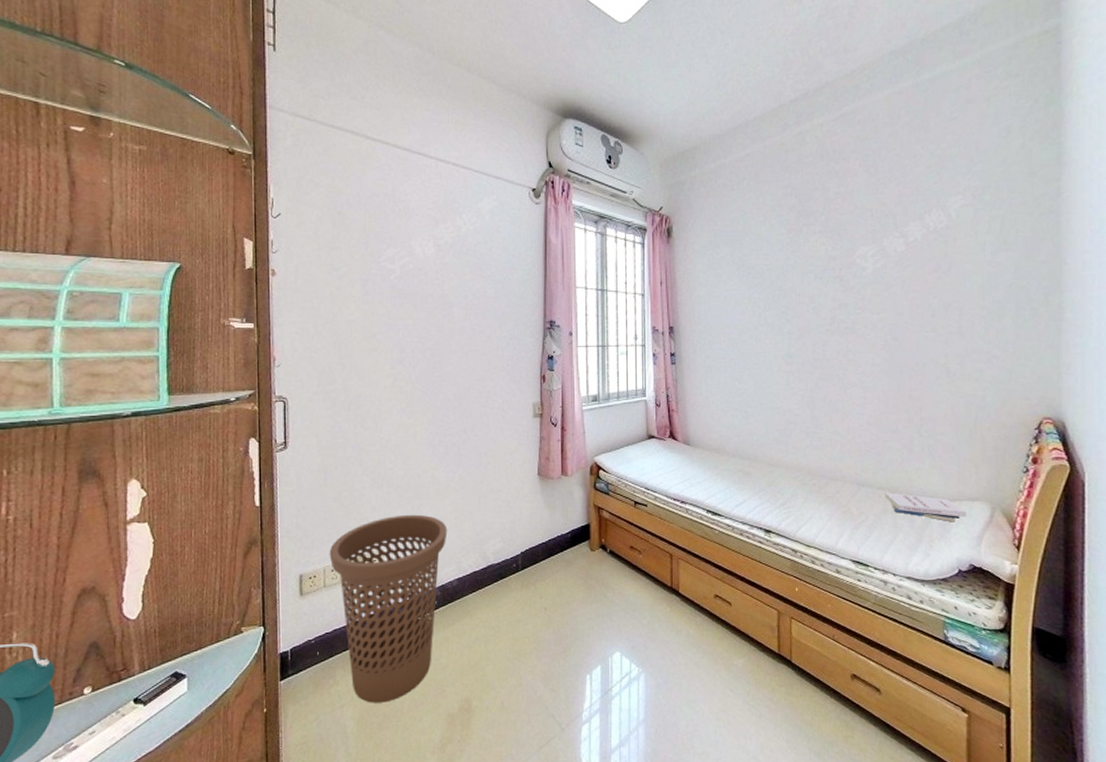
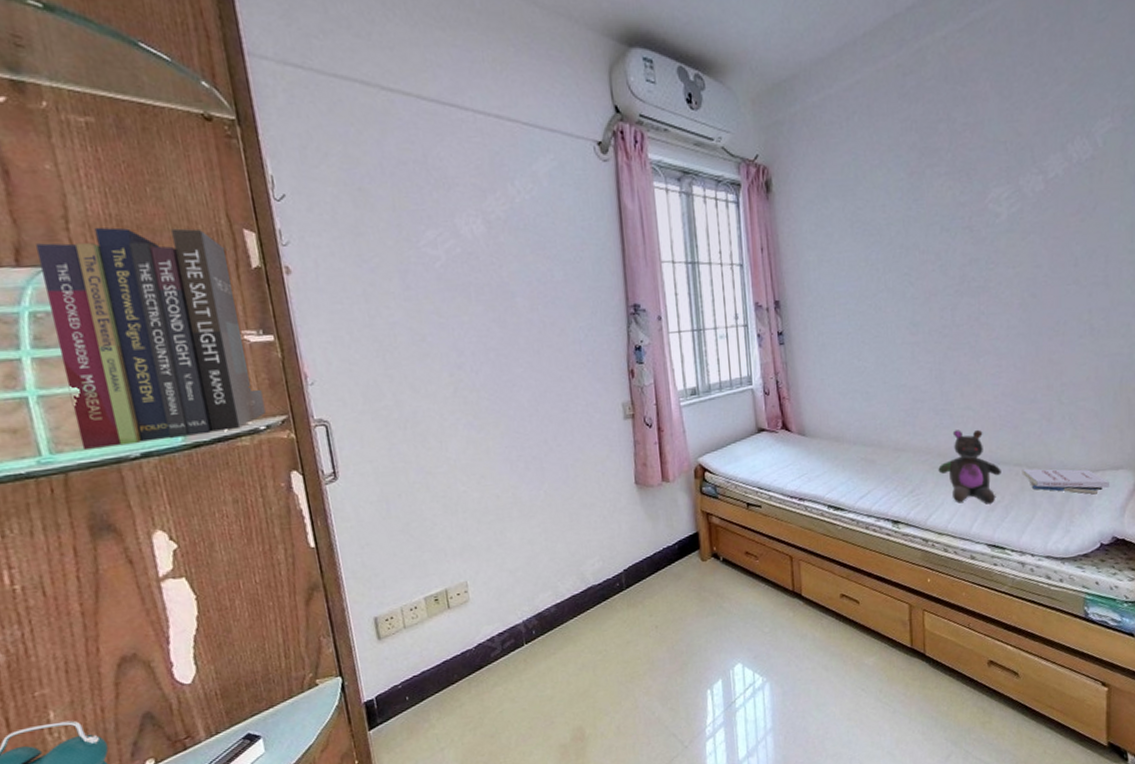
books: none [83,228,237,406] -> present [36,227,266,451]
laundry basket: present [329,514,448,703] -> none [404,539,538,743]
stuffed bear: none [808,452,866,522] -> present [938,429,1001,504]

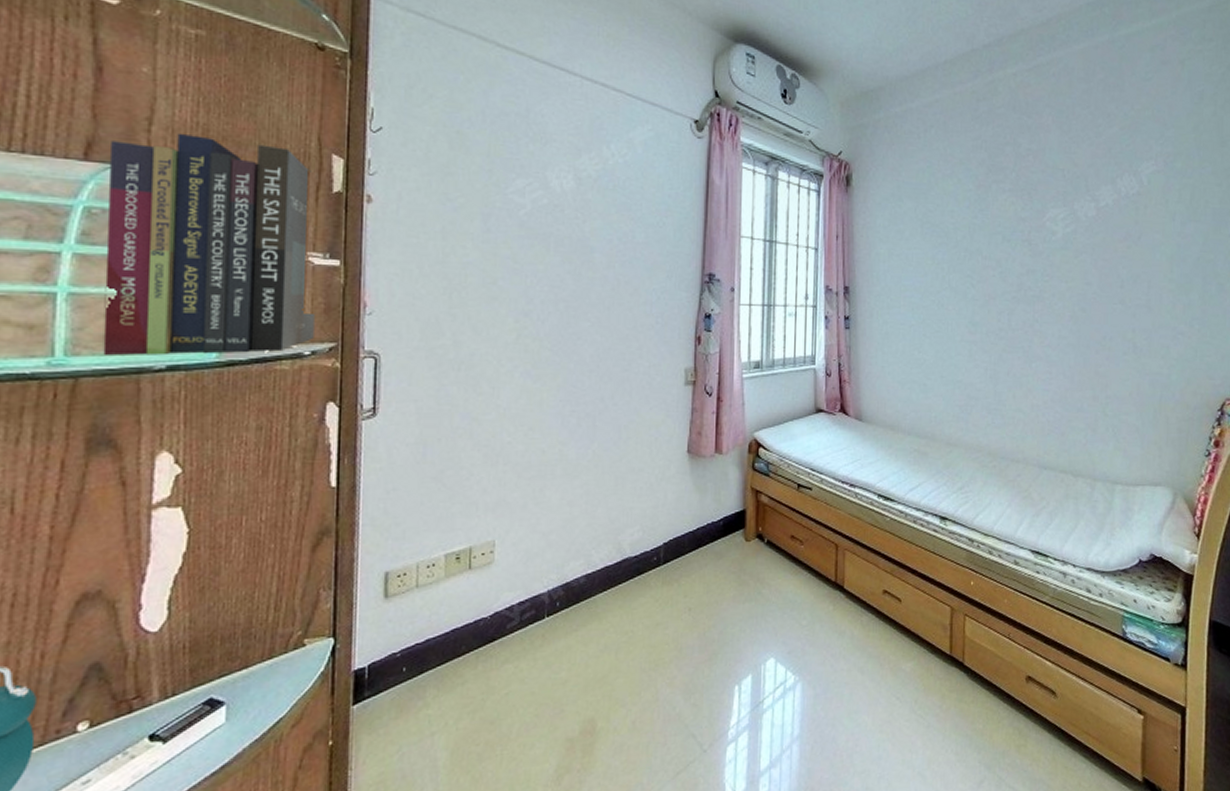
stuffed bear: present [938,429,1001,504] -> none [988,431,1048,509]
books: present [1022,468,1109,495] -> none [1067,476,1148,509]

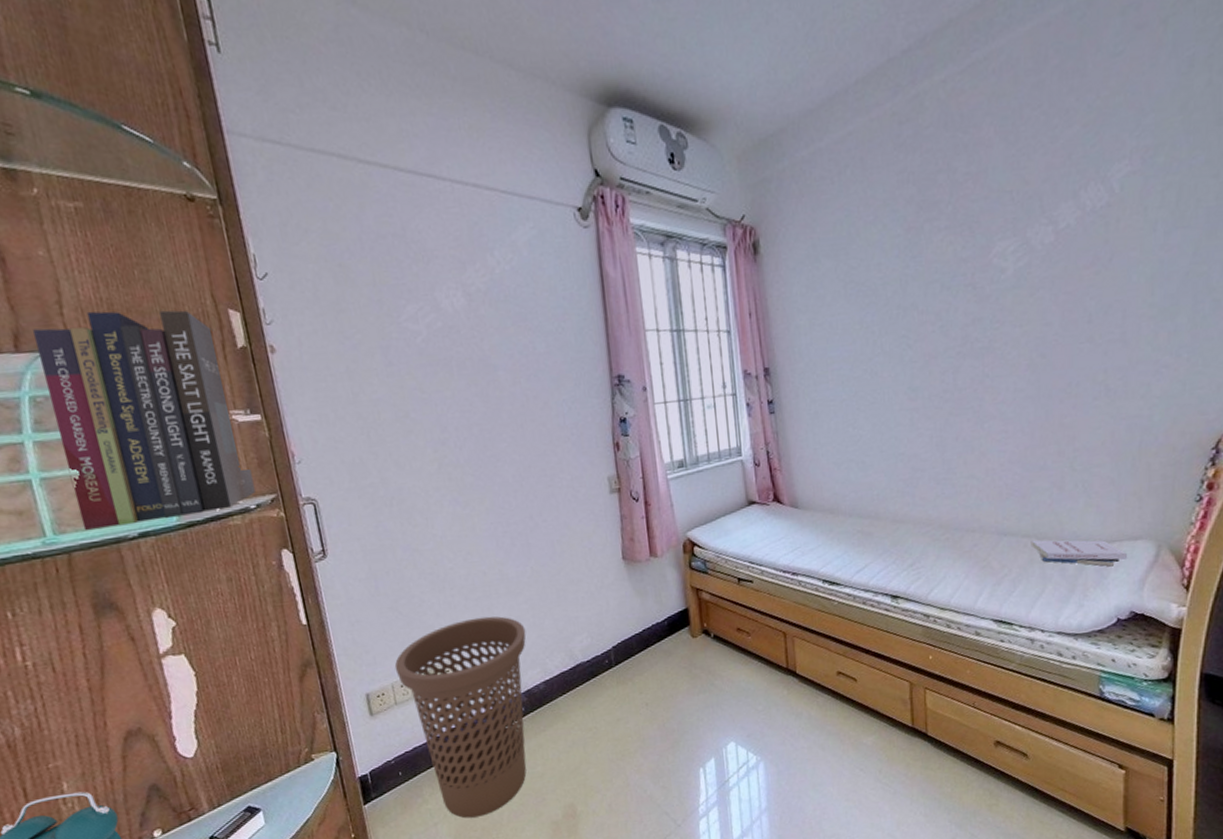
laundry basket: none [424,498,576,729] -> present [394,616,527,818]
books: none [1067,476,1148,509] -> present [1030,539,1127,567]

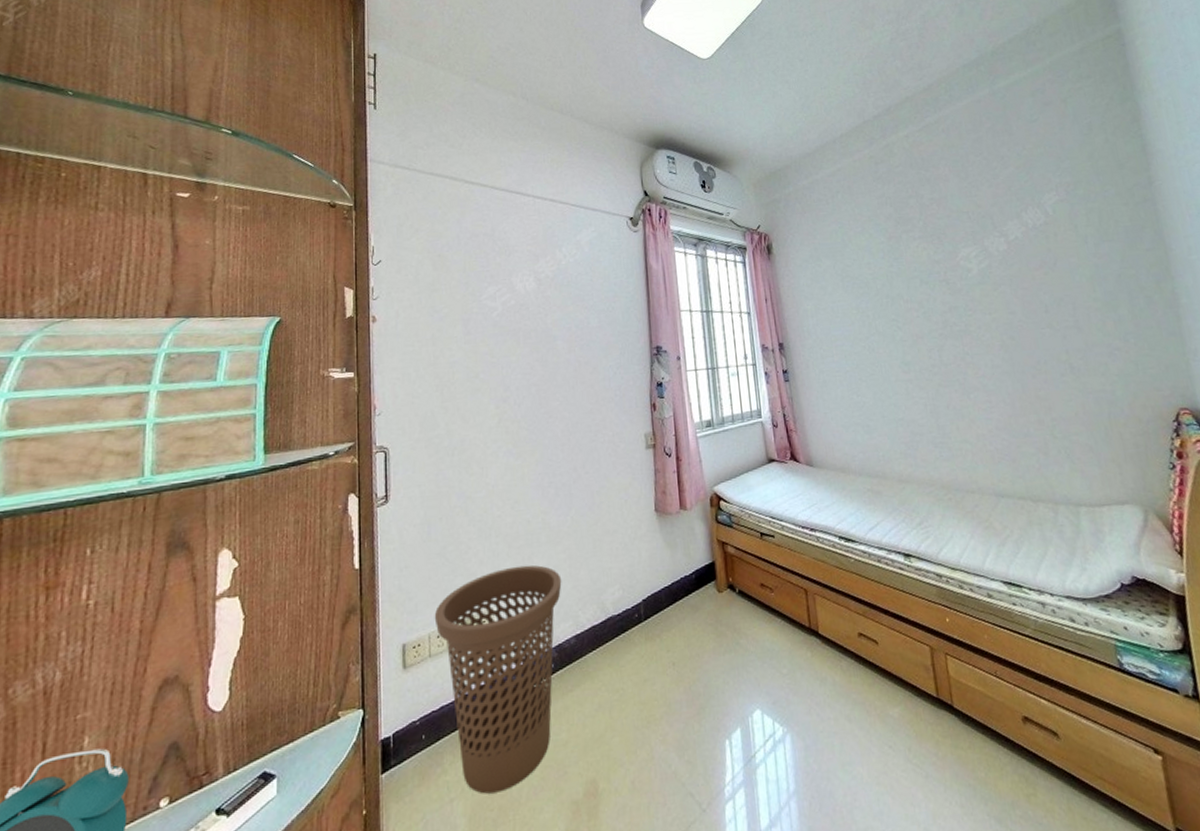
books: present [33,310,256,531] -> none [179,286,336,473]
books: present [1030,539,1127,567] -> none [1026,502,1118,530]

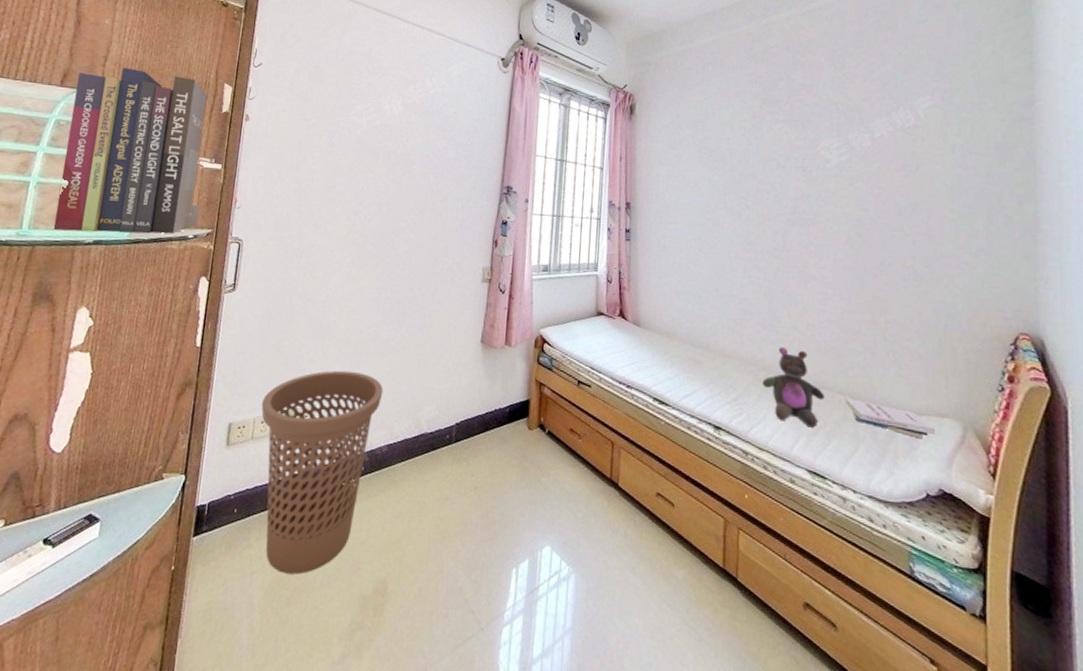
books: none [179,286,336,473] -> present [53,67,209,234]
stuffed bear: none [943,462,1007,539] -> present [762,347,825,428]
books: none [1026,502,1118,530] -> present [845,398,935,439]

